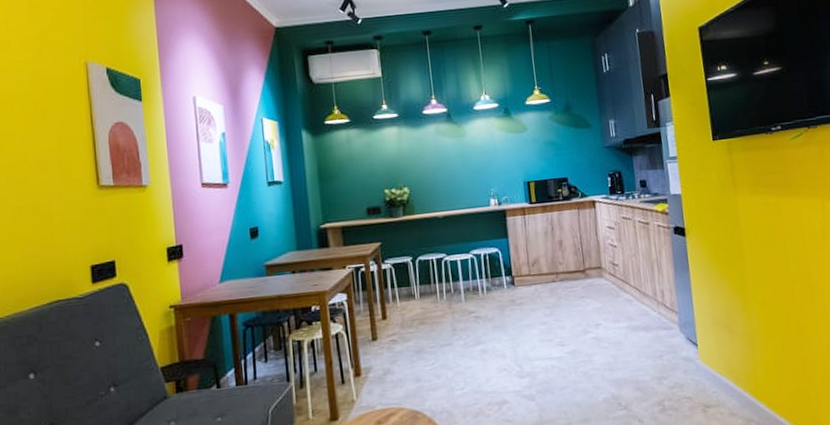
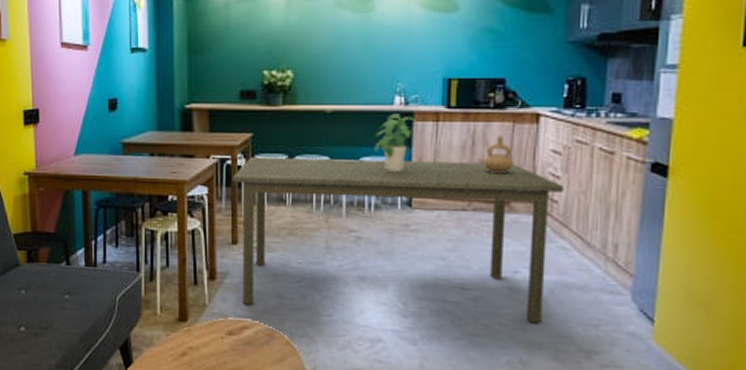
dining table: none [366,241,623,393] -> present [231,156,564,324]
potted plant: none [479,212,510,260] -> present [374,113,417,172]
ceramic jug: none [561,220,583,249] -> present [482,136,513,173]

